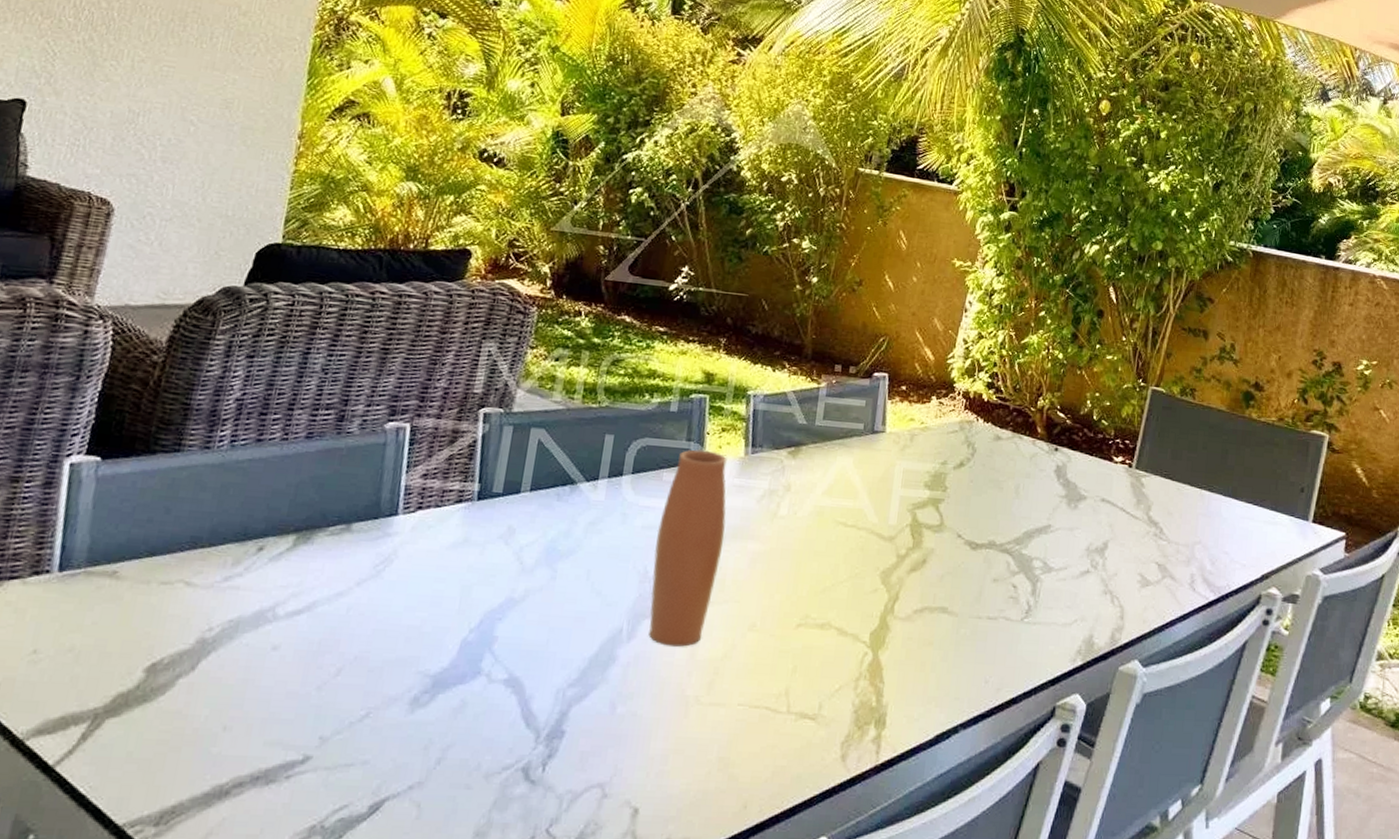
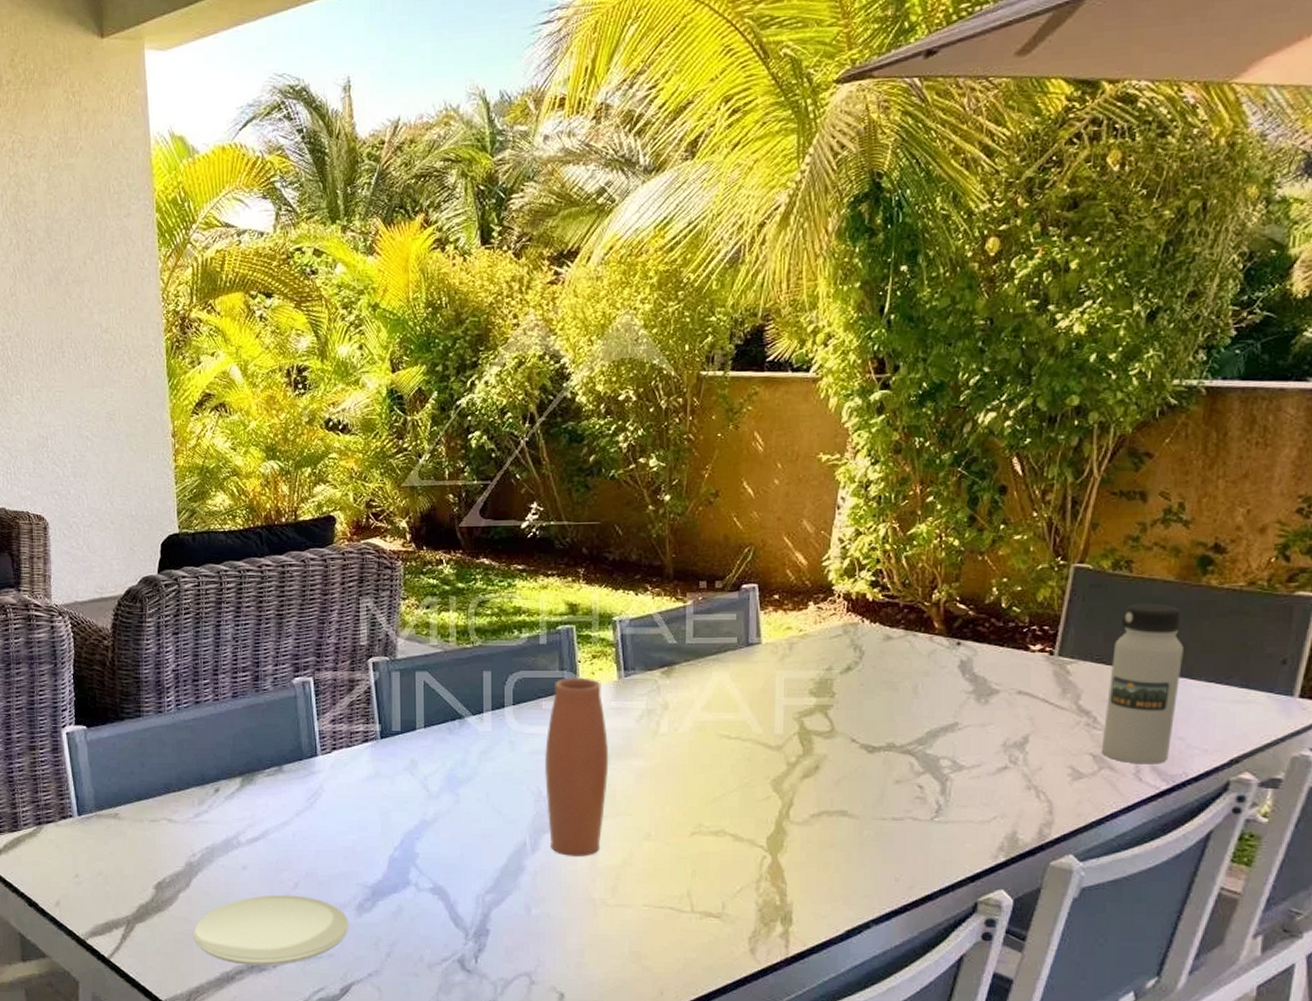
plate: none [184,683,398,776] -> present [193,894,349,966]
water bottle: none [1164,427,1231,576] -> present [1101,602,1184,764]

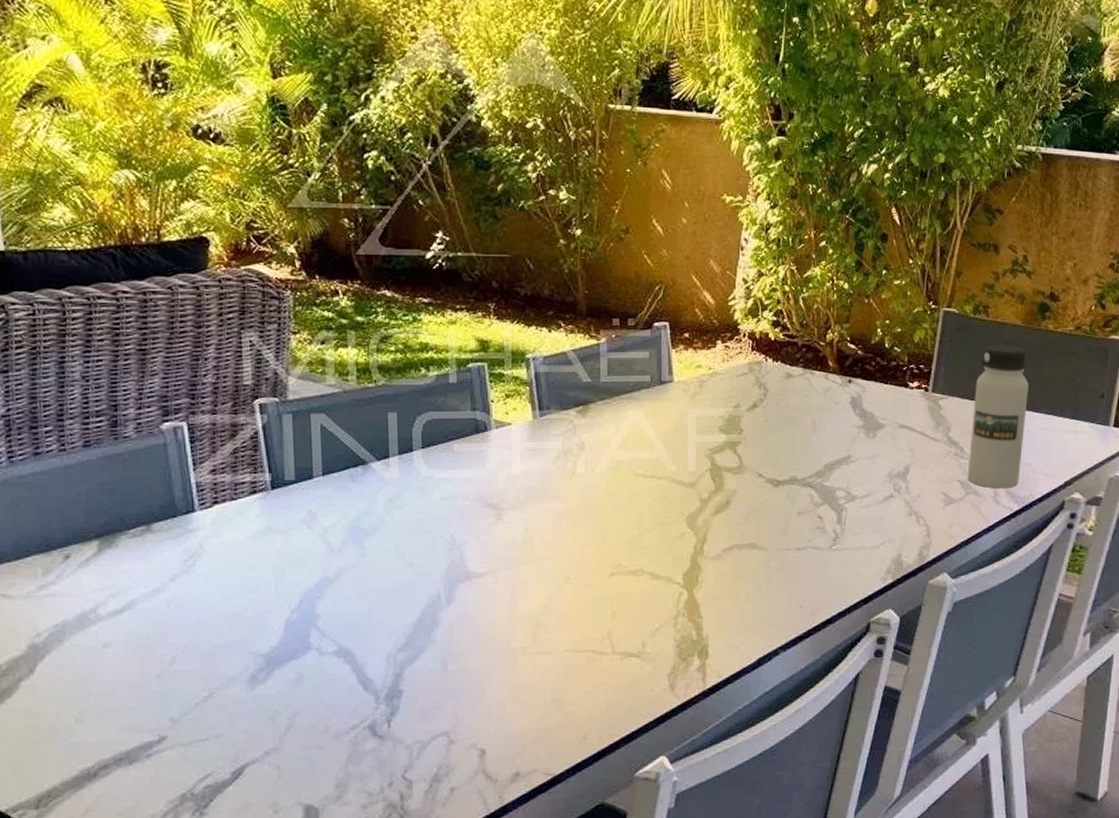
plate: present [193,894,349,966] -> none [40,672,240,758]
vase: present [544,677,609,856] -> none [457,418,526,606]

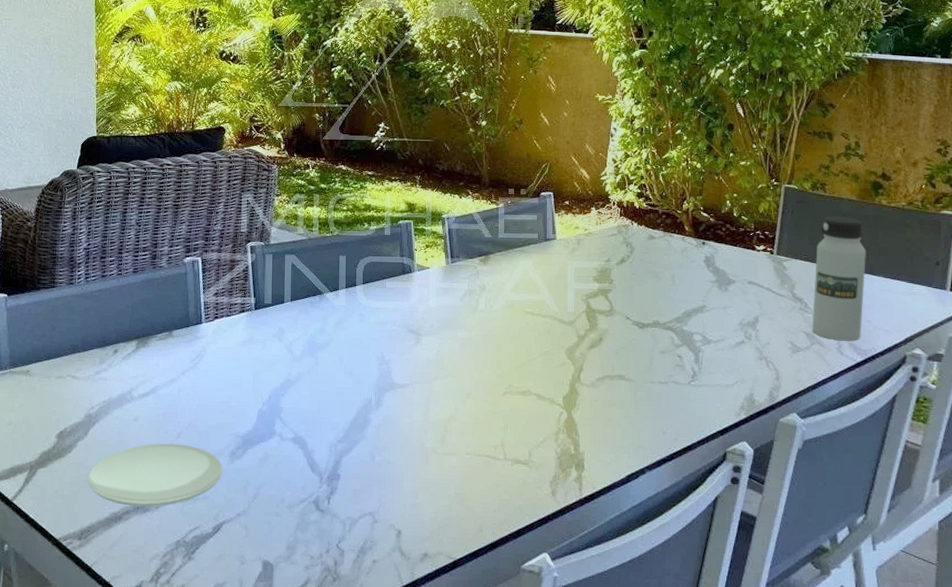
plate: none [40,672,240,758] -> present [87,443,223,507]

